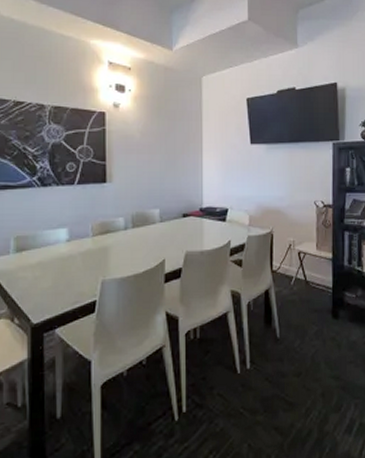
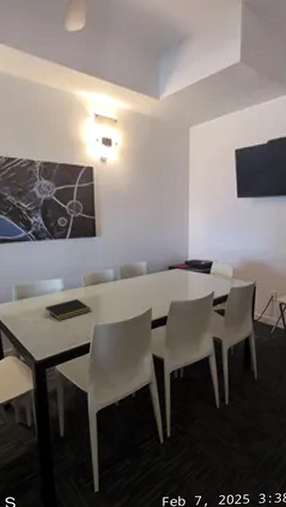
notepad: none [47,250,98,275] -> present [45,299,91,320]

